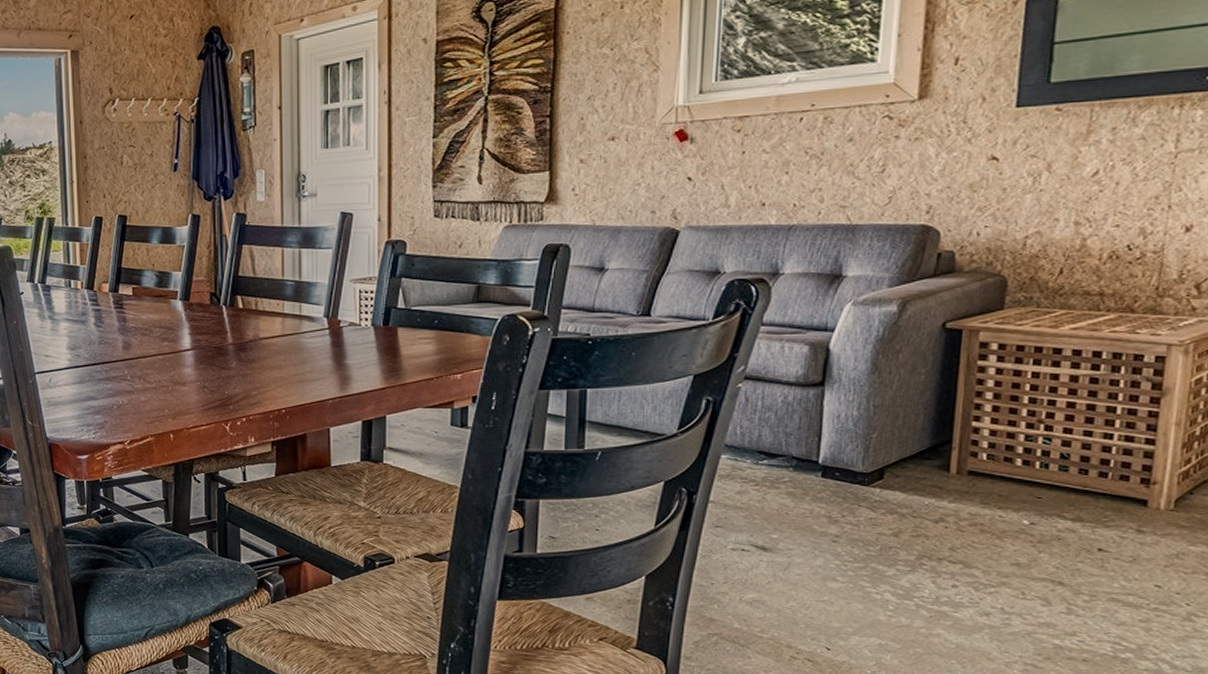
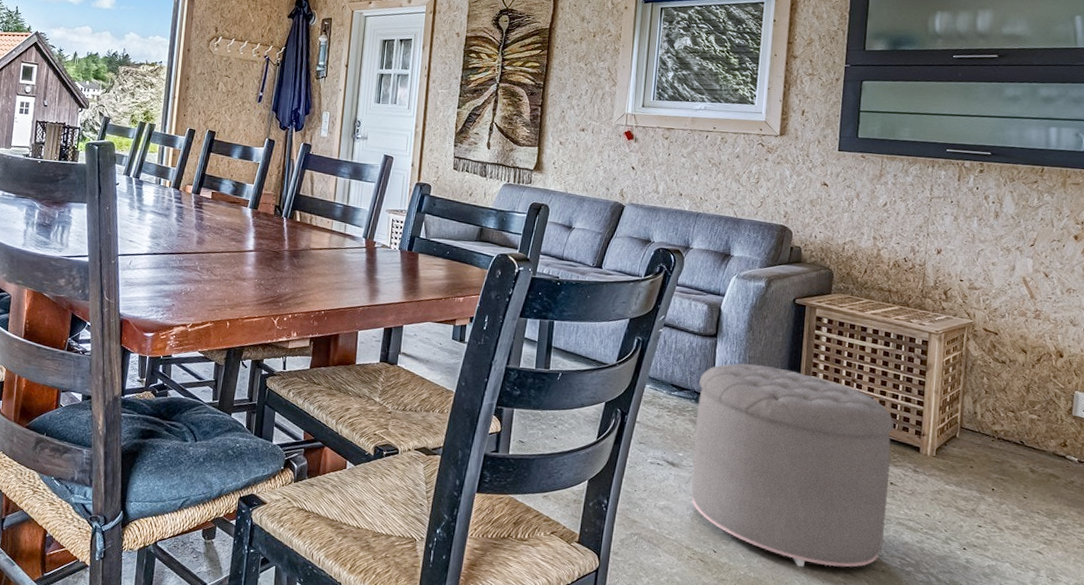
ottoman: none [791,414,1105,662] -> present [691,363,894,568]

